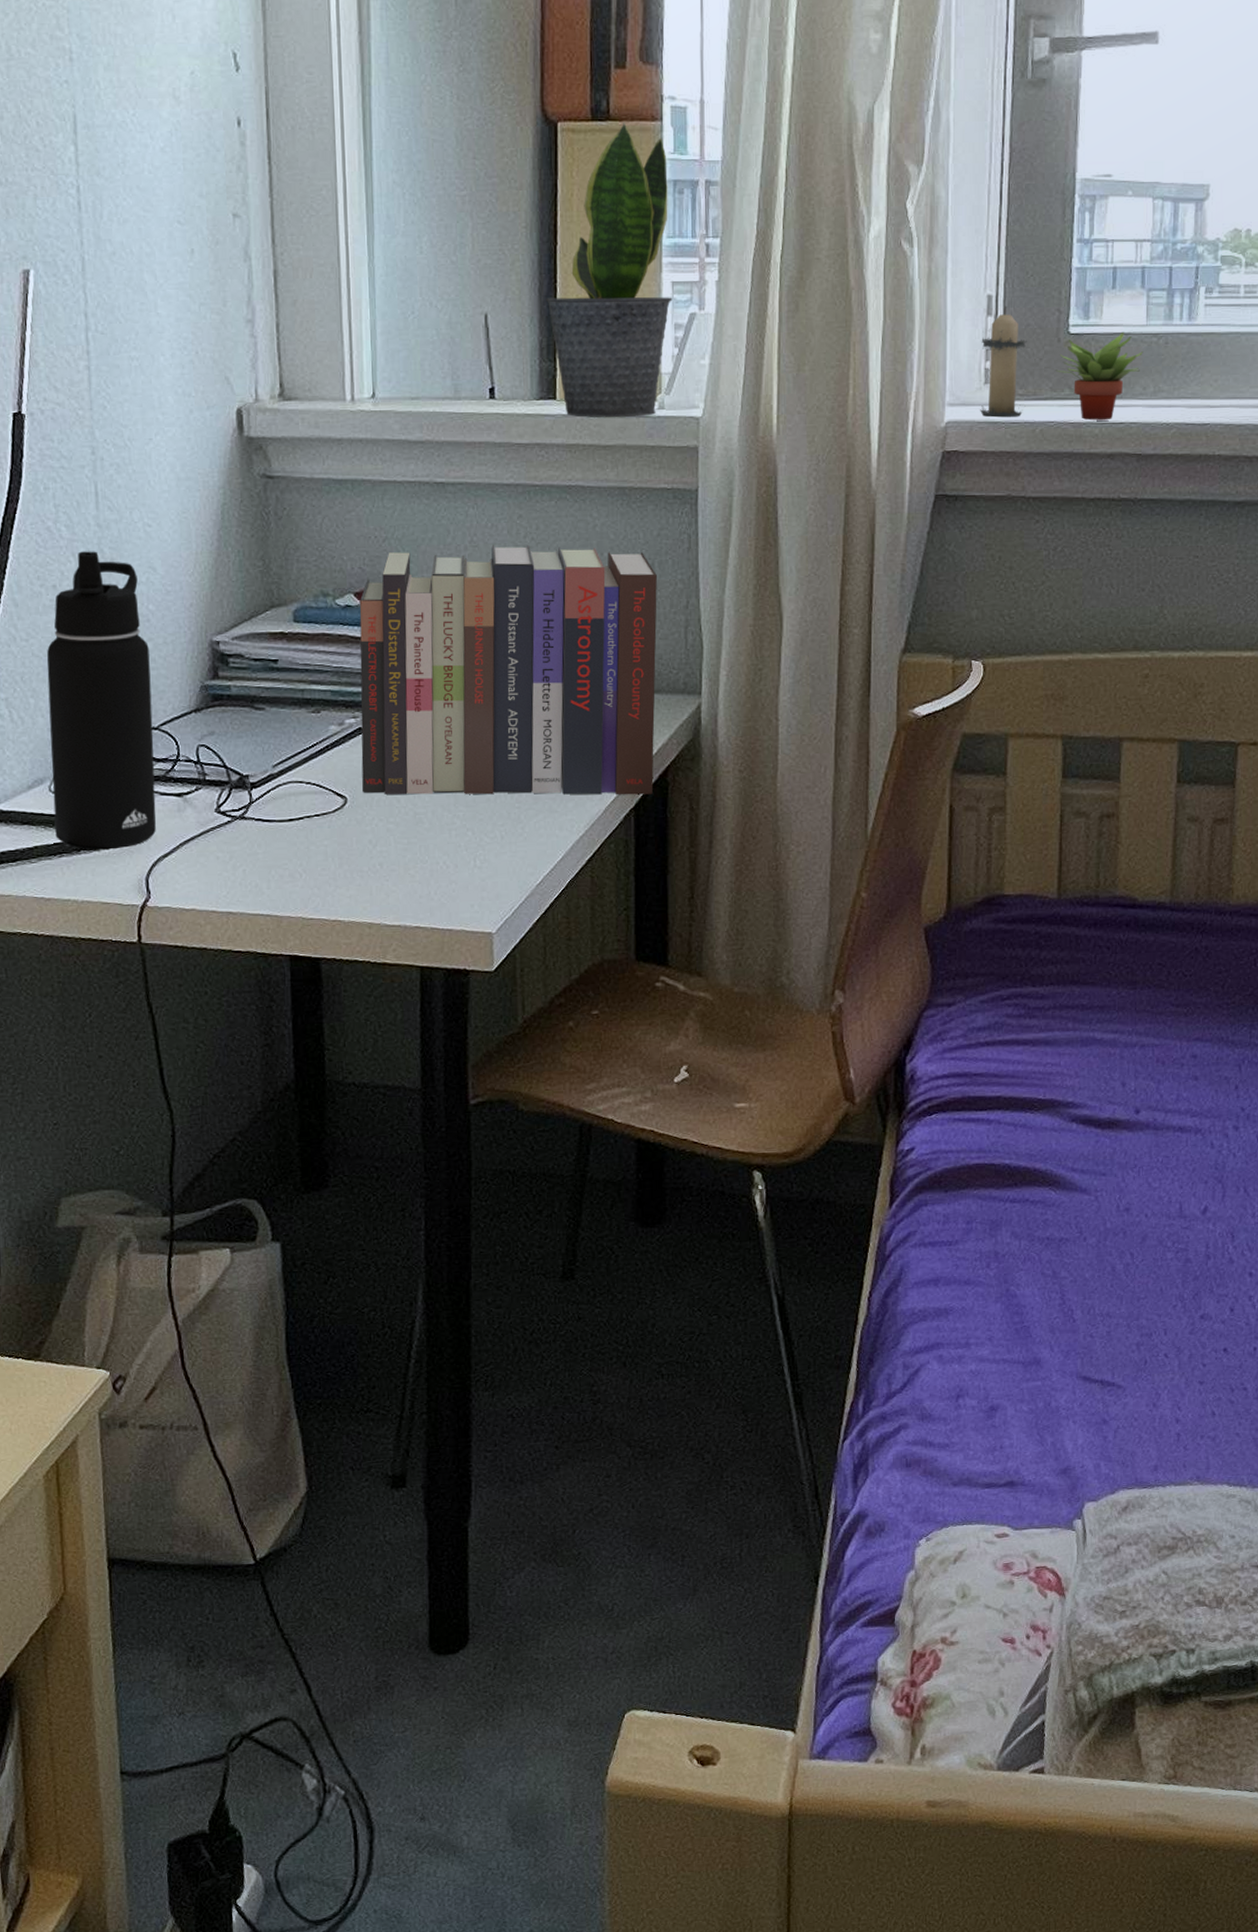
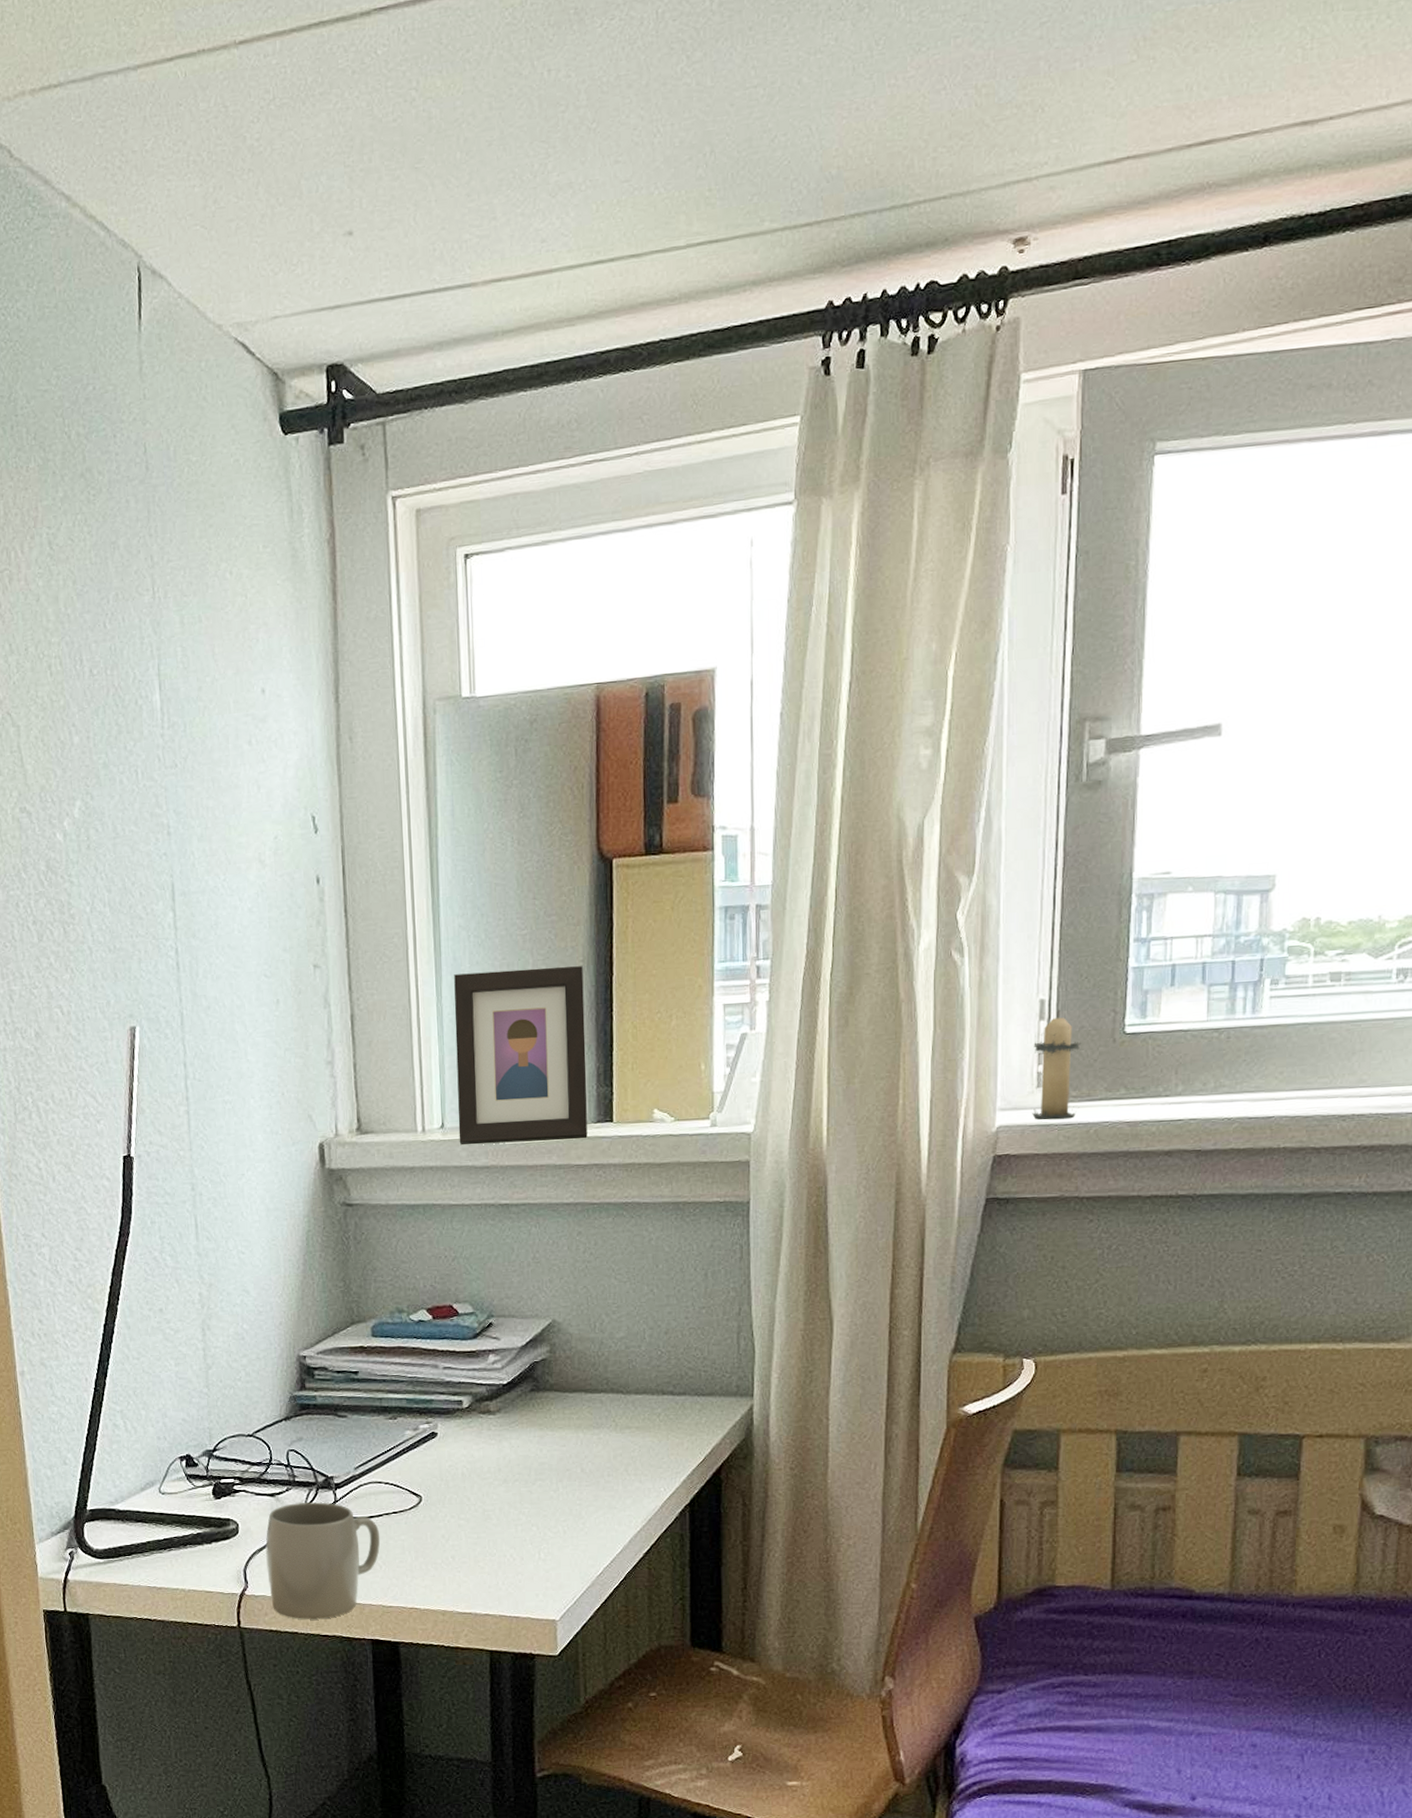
water bottle: present [47,551,156,850] -> none [155,1277,252,1545]
mug: none [171,803,301,933] -> present [265,1502,381,1619]
books: present [359,545,658,795] -> none [431,1260,711,1494]
picture frame: none [387,232,529,418] -> present [454,966,588,1146]
potted plant: present [545,122,673,418] -> none [602,854,724,1138]
succulent plant: present [1055,331,1144,421] -> none [1110,1028,1204,1119]

